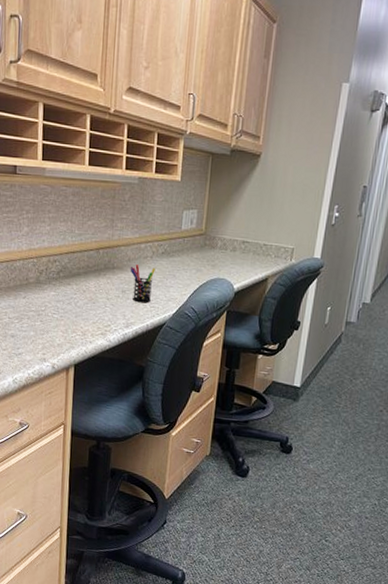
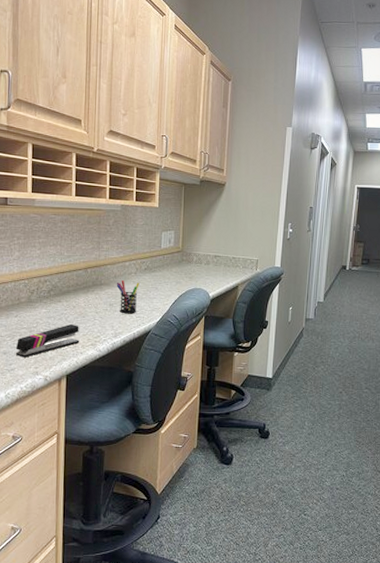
stapler: none [23,310,89,343] -> present [15,324,80,358]

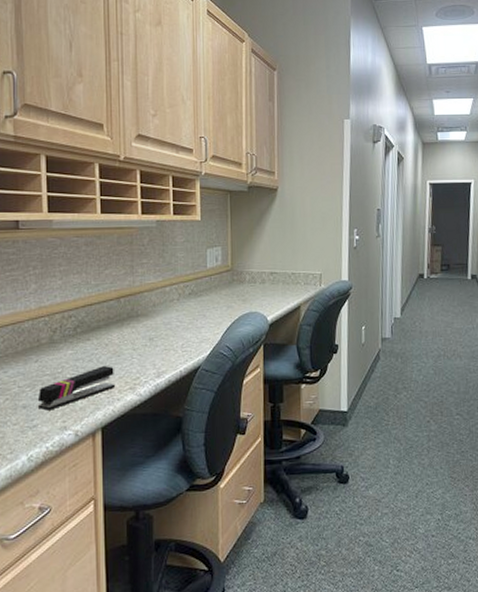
pen holder: present [116,280,139,314] -> none [156,309,184,349]

